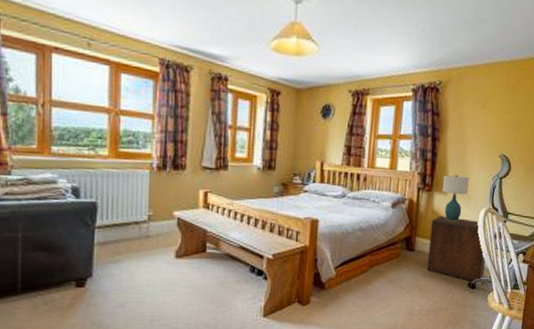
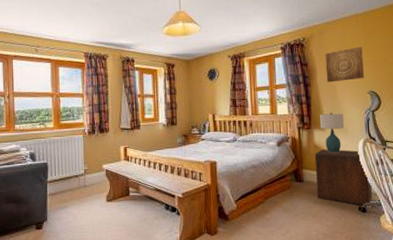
wall art: none [457,101,502,140] -> present [325,46,364,83]

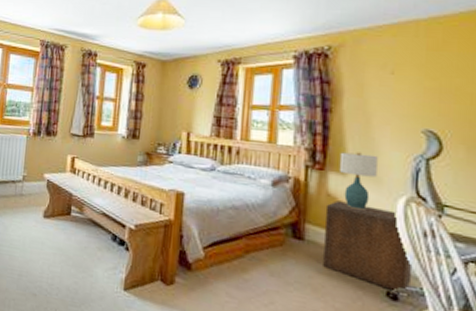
wall art: present [325,46,364,83] -> none [357,65,421,112]

